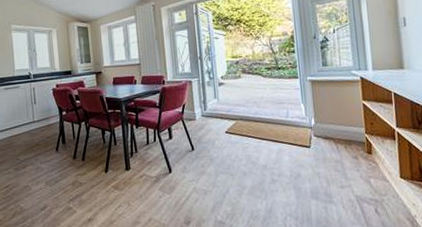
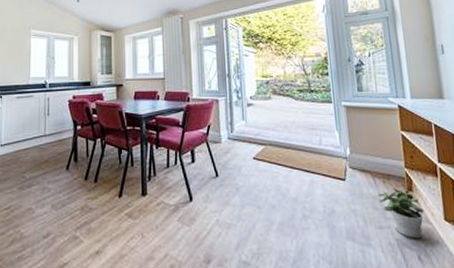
potted plant: none [340,152,382,195] -> present [378,188,424,239]

